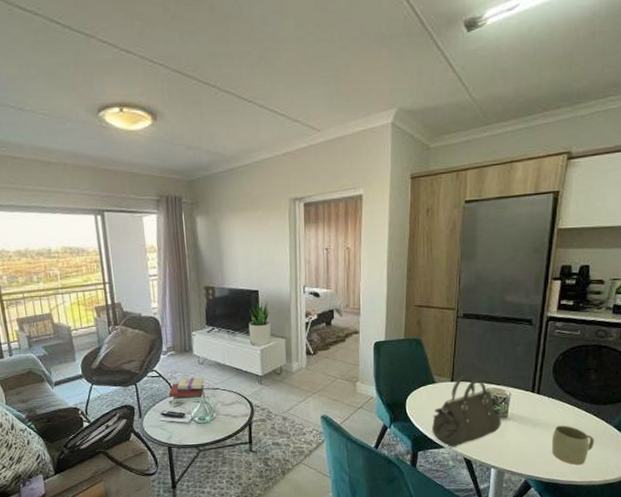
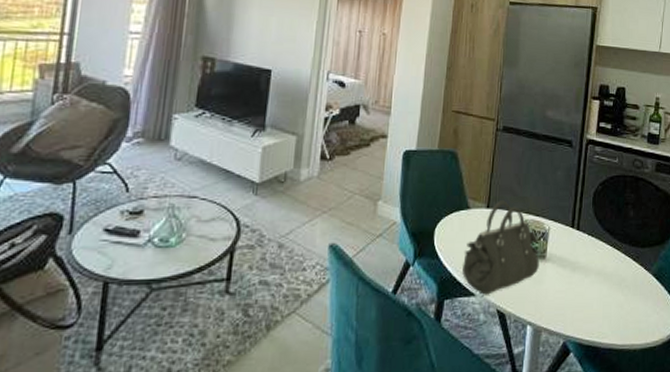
books: present [169,377,206,404] -> none [121,177,178,217]
planter: present [248,301,271,346] -> none [250,84,282,143]
mug: present [551,425,594,465] -> none [591,271,634,322]

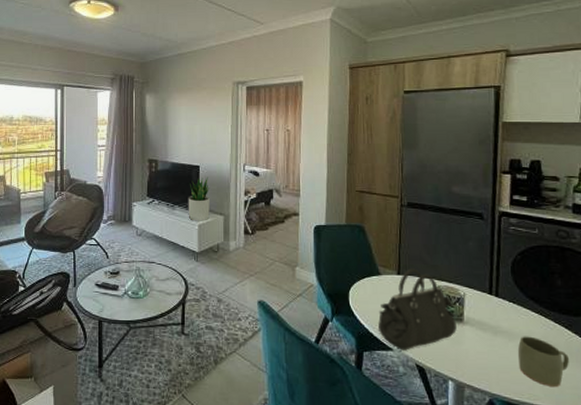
planter: none [250,84,282,143] -> present [188,177,210,221]
mug: none [591,271,634,322] -> present [517,336,569,386]

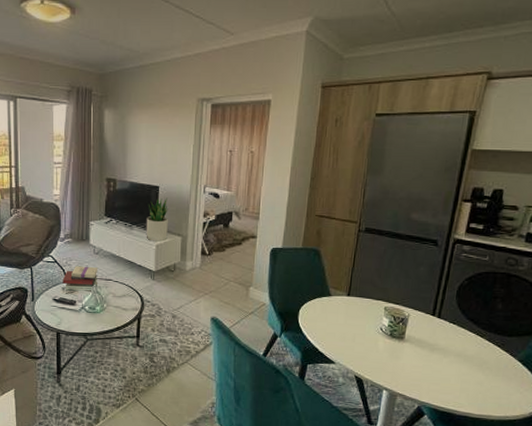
books: none [105,248,141,276] -> present [62,266,98,293]
shoulder bag: present [378,268,457,351] -> none [324,290,398,364]
mug: present [517,336,569,386] -> none [449,353,496,396]

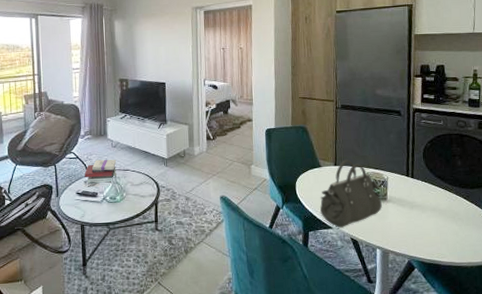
planter: present [146,197,168,242] -> none [156,92,176,132]
shoulder bag: none [324,290,398,364] -> present [320,159,382,228]

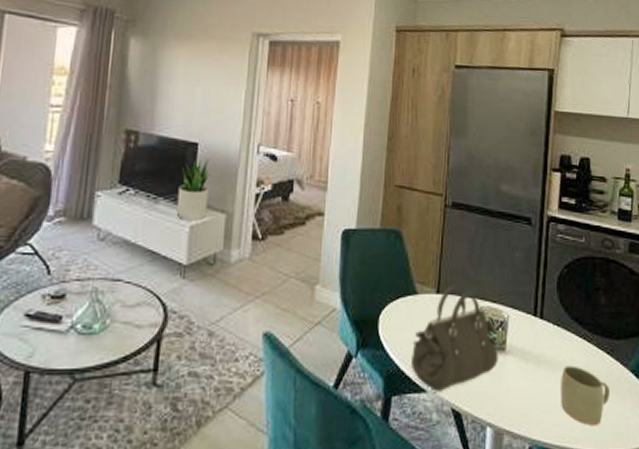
books: present [84,159,117,184] -> none [43,259,101,301]
planter: none [156,92,176,132] -> present [177,158,210,221]
mug: none [428,207,467,246] -> present [560,365,610,425]

